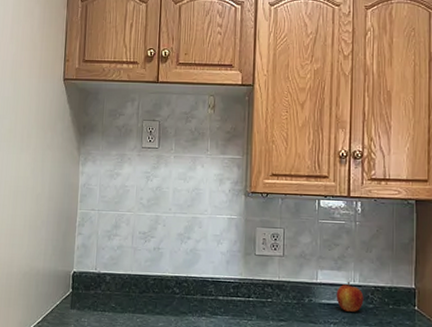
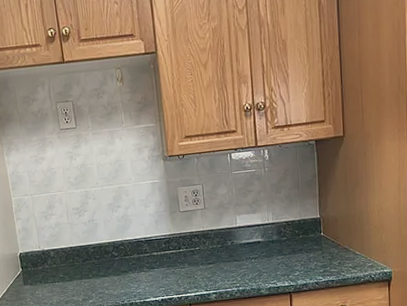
apple: present [336,281,364,312] -> none [253,221,278,247]

